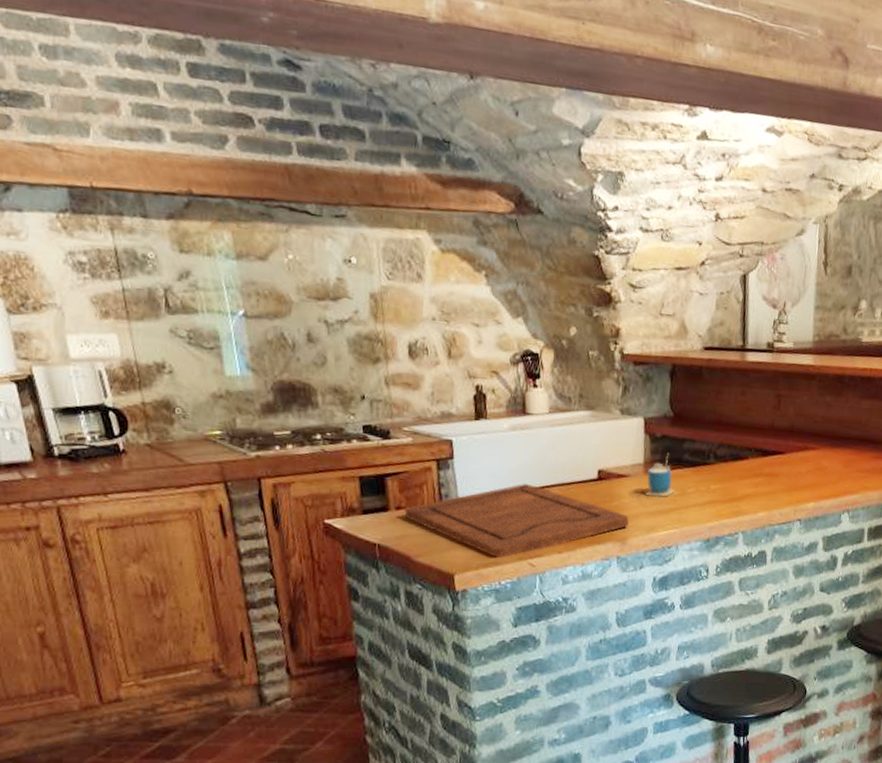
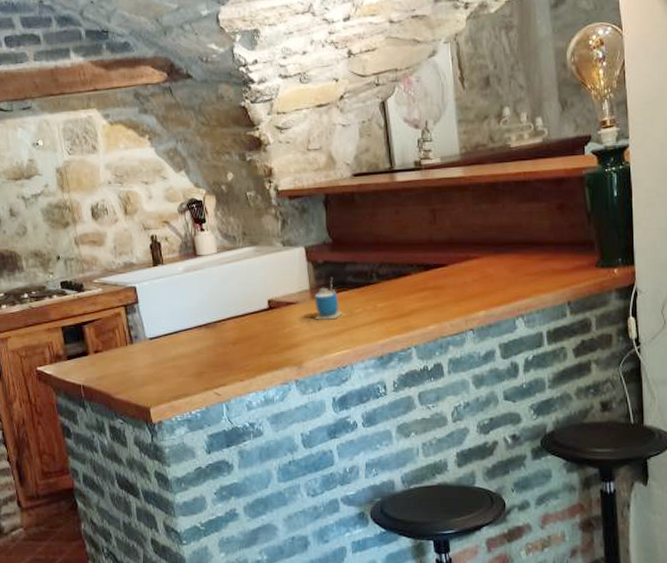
cutting board: present [404,484,629,558] -> none [101,319,302,390]

